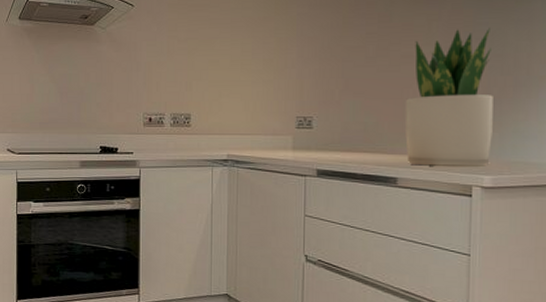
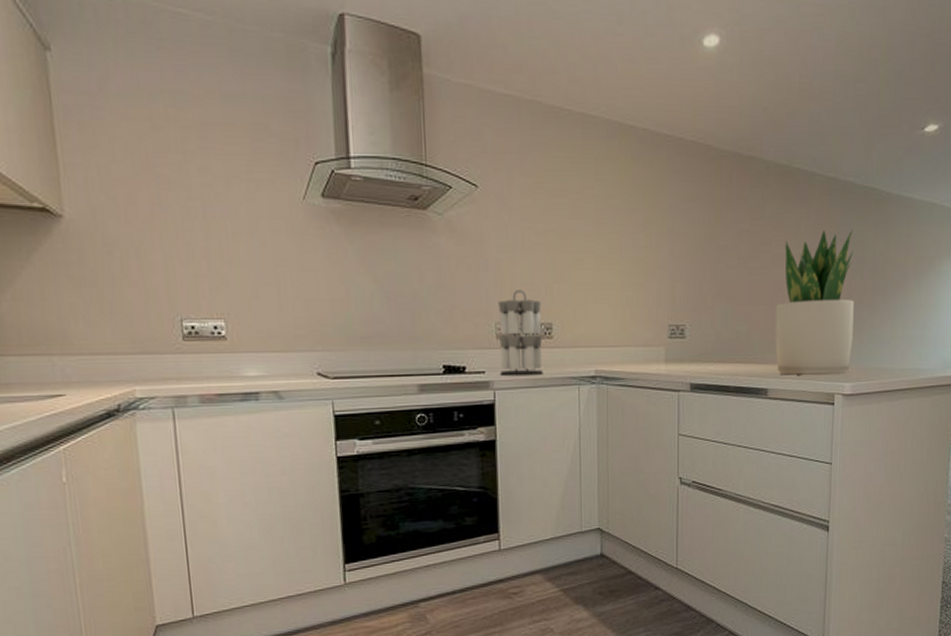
spice rack: none [145,87,182,158] -> present [498,290,543,377]

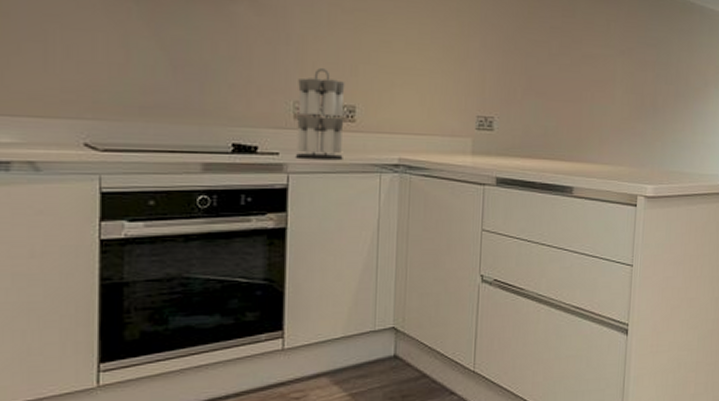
planter: present [775,230,854,376] -> none [582,33,659,177]

